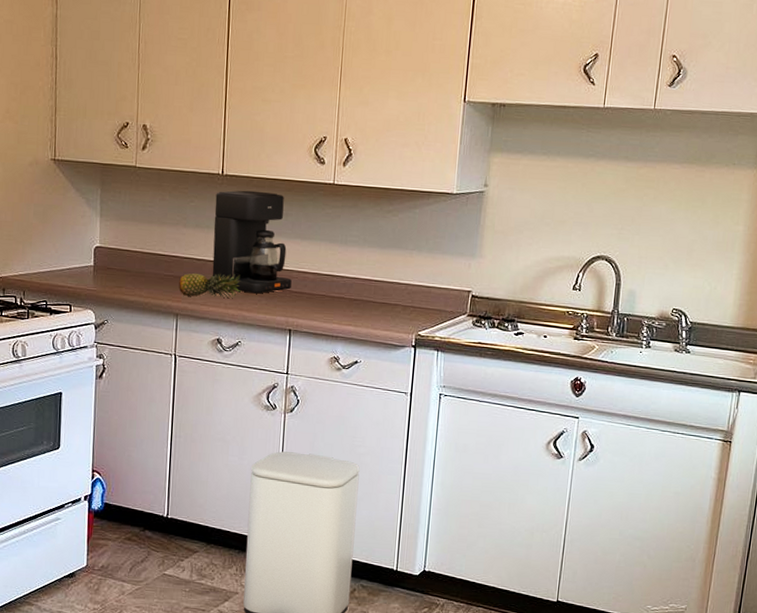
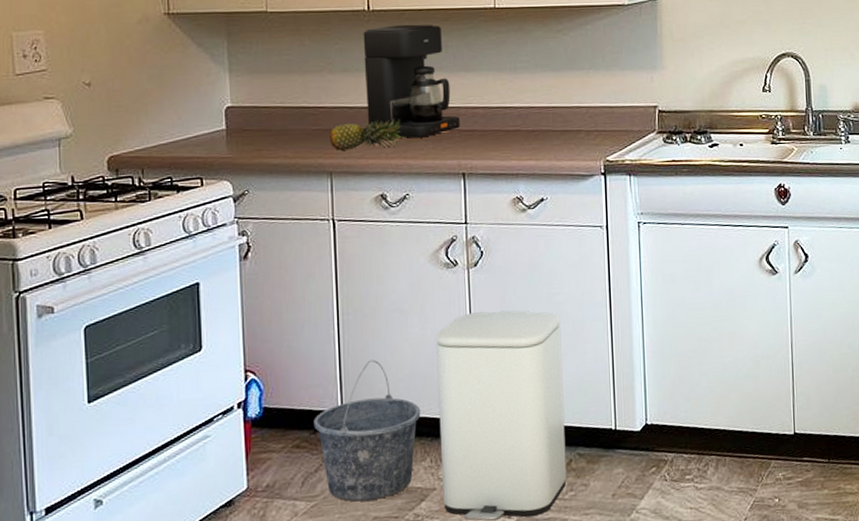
bucket: none [143,478,232,593] -> present [313,359,421,502]

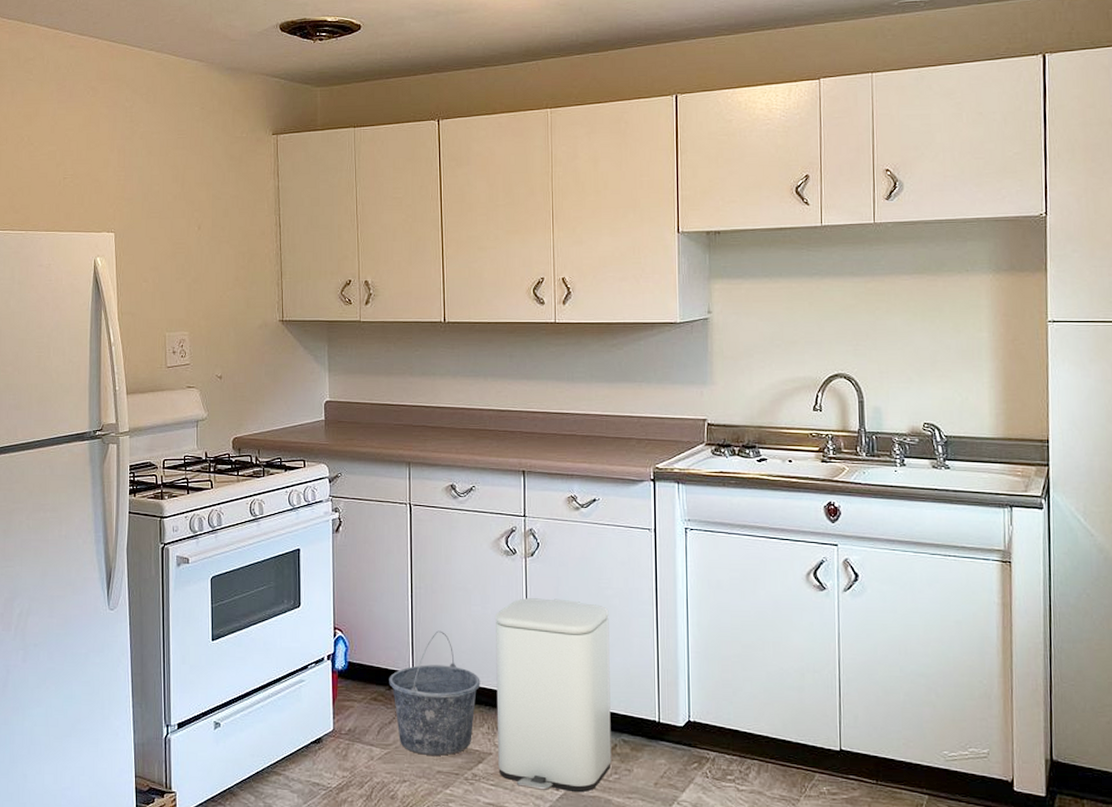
fruit: present [330,119,403,151] -> none [409,419,471,444]
coffee maker: present [363,24,460,138] -> none [439,335,521,437]

